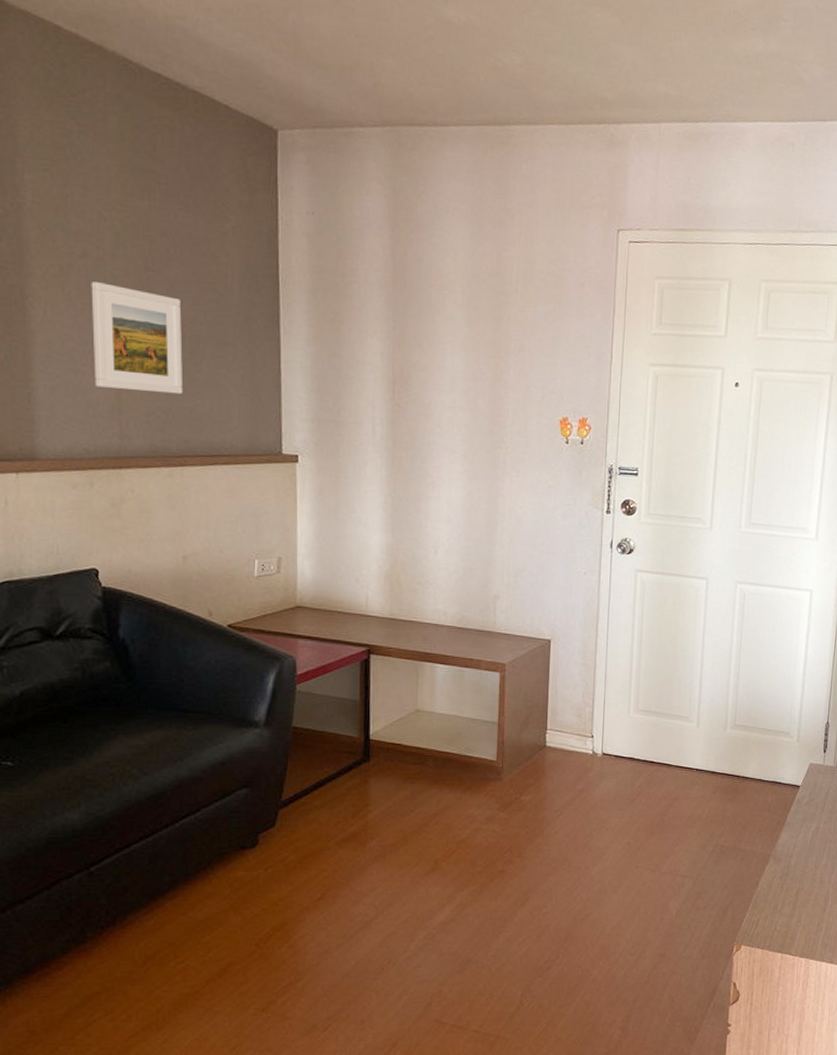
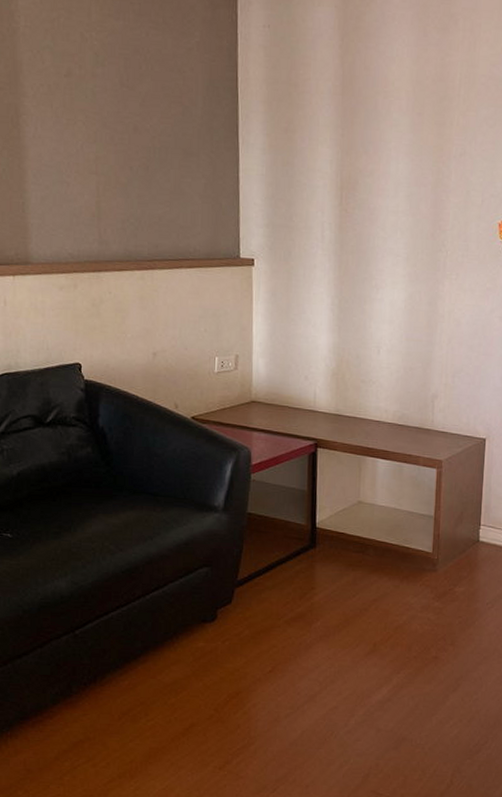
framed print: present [91,281,184,395] -> none [74,99,154,203]

